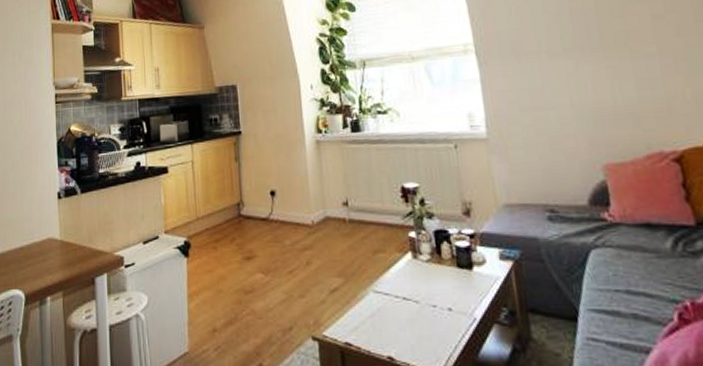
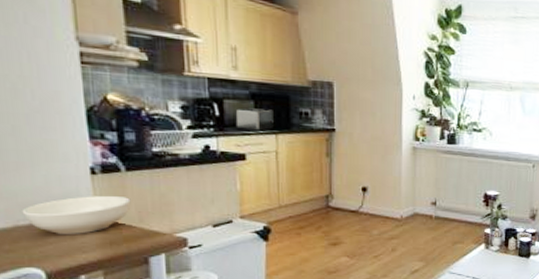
bowl: none [13,217,84,258] -> present [21,195,131,235]

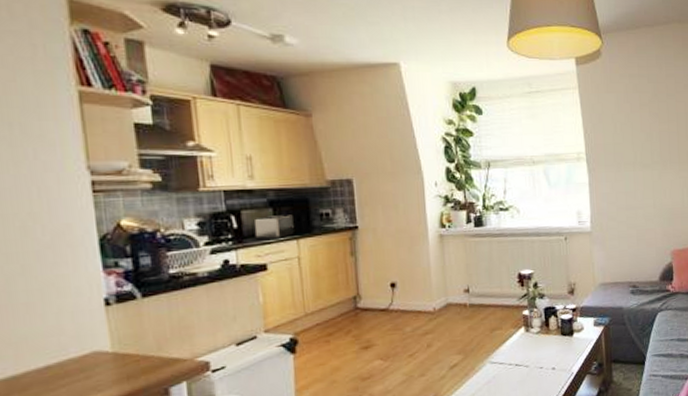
bowl: present [21,195,131,235] -> none [32,324,148,376]

